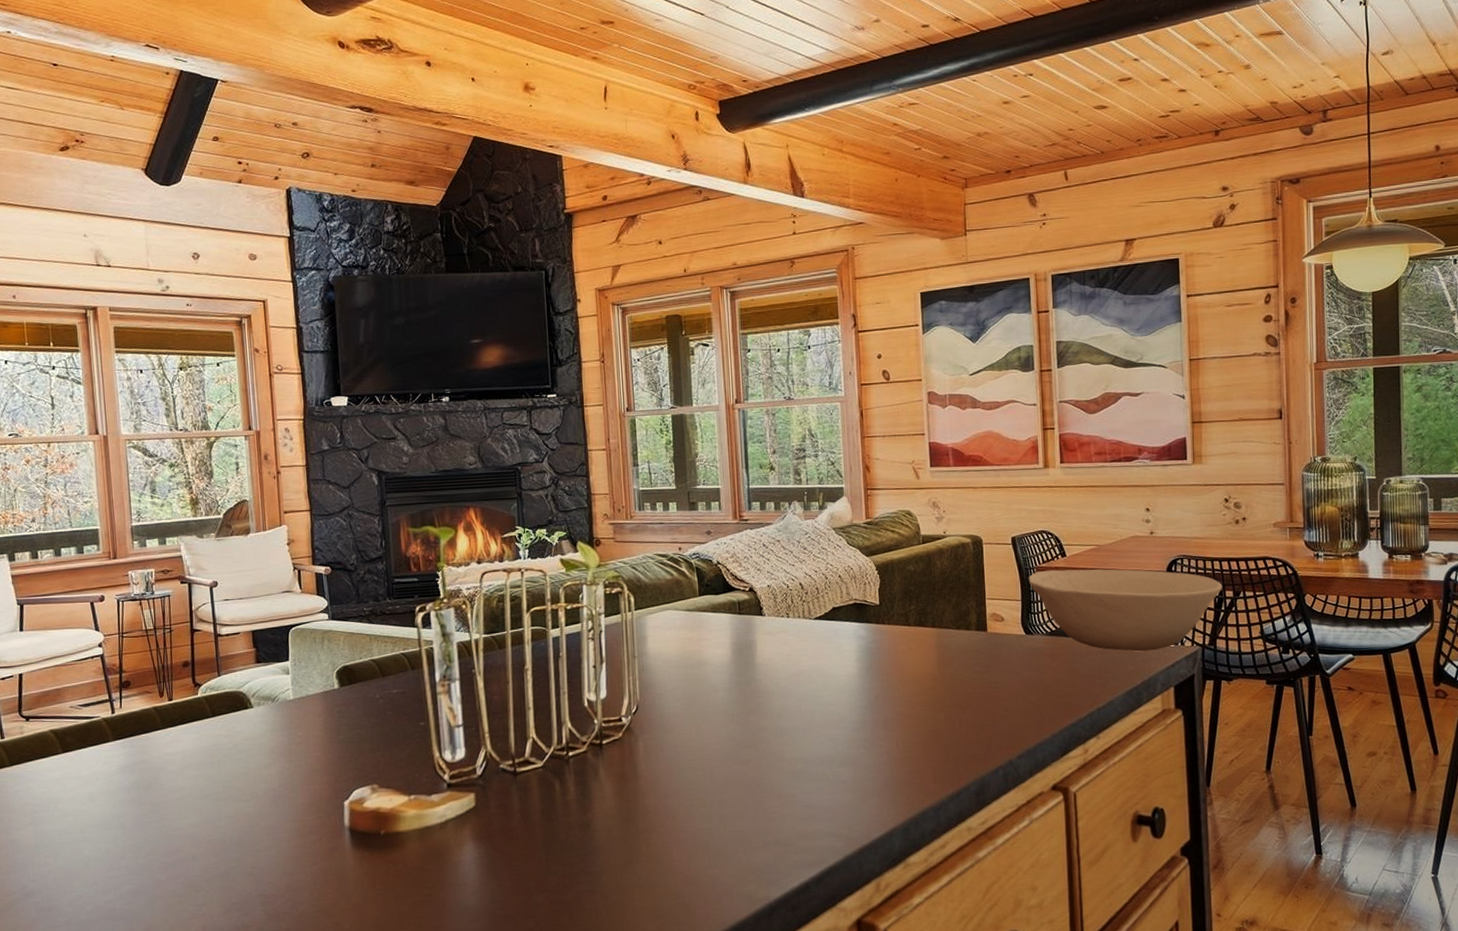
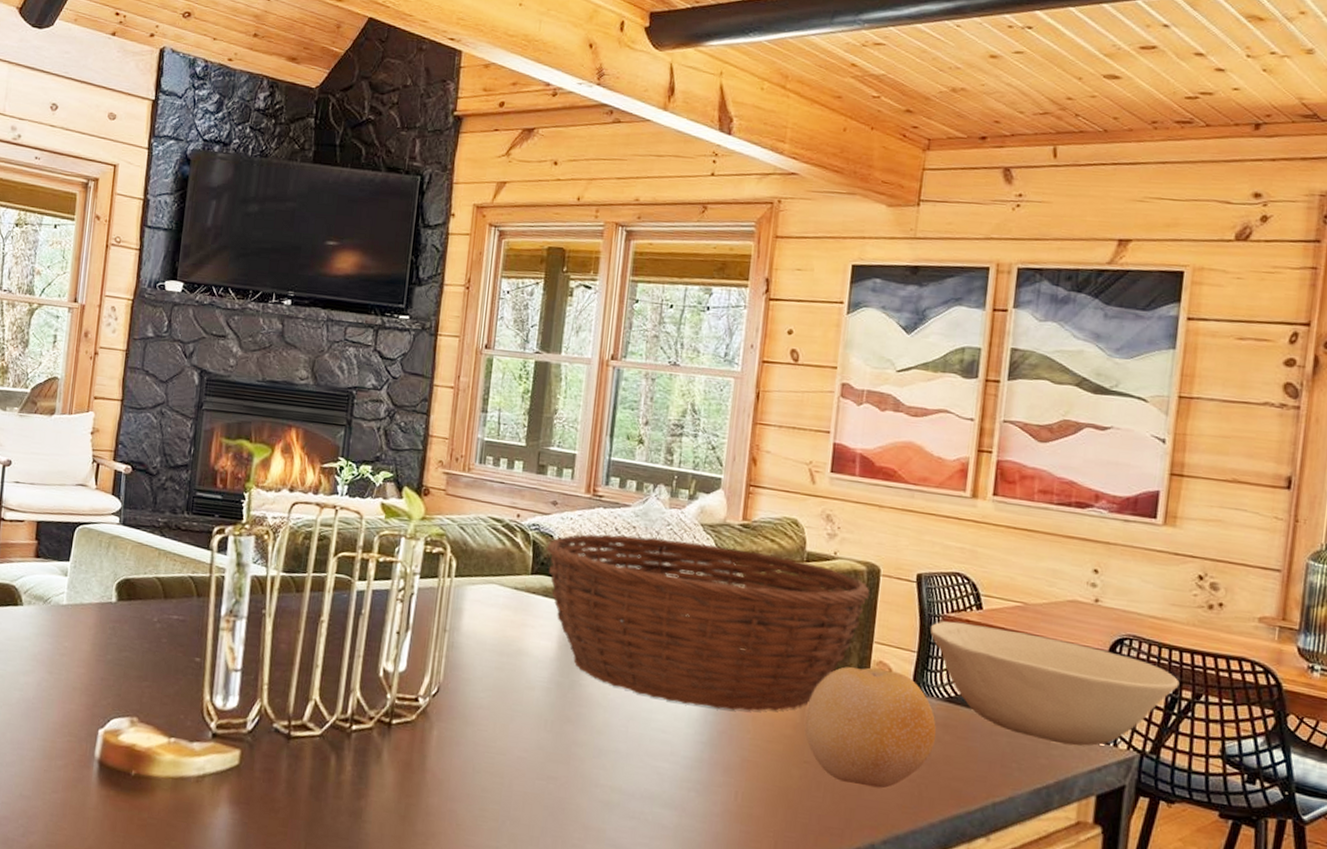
basket: none [708,543,977,679] -> present [545,534,870,711]
fruit: none [941,619,1046,716] -> present [804,667,936,789]

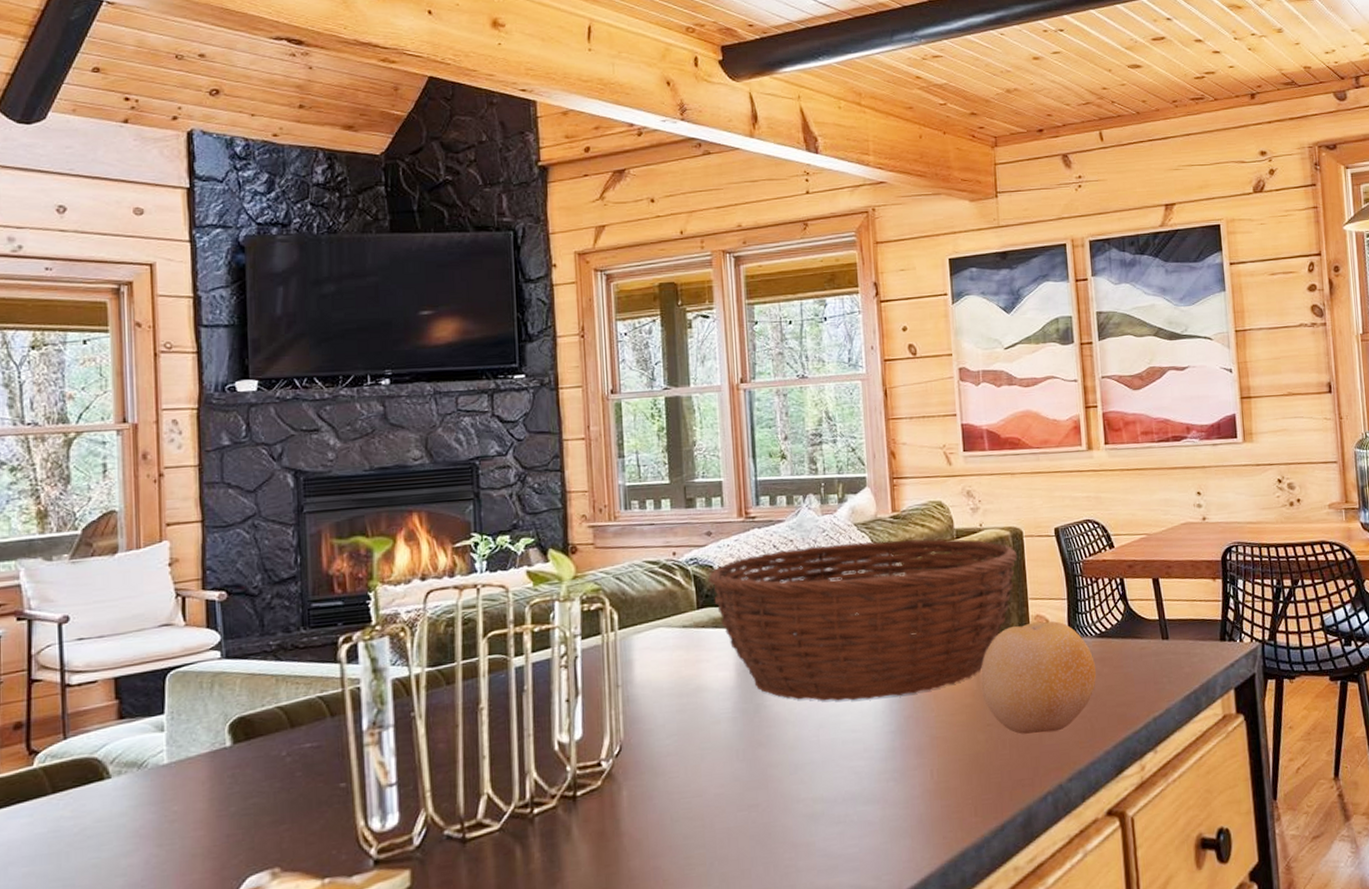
bowl: present [930,621,1180,746] -> none [1074,559,1280,651]

